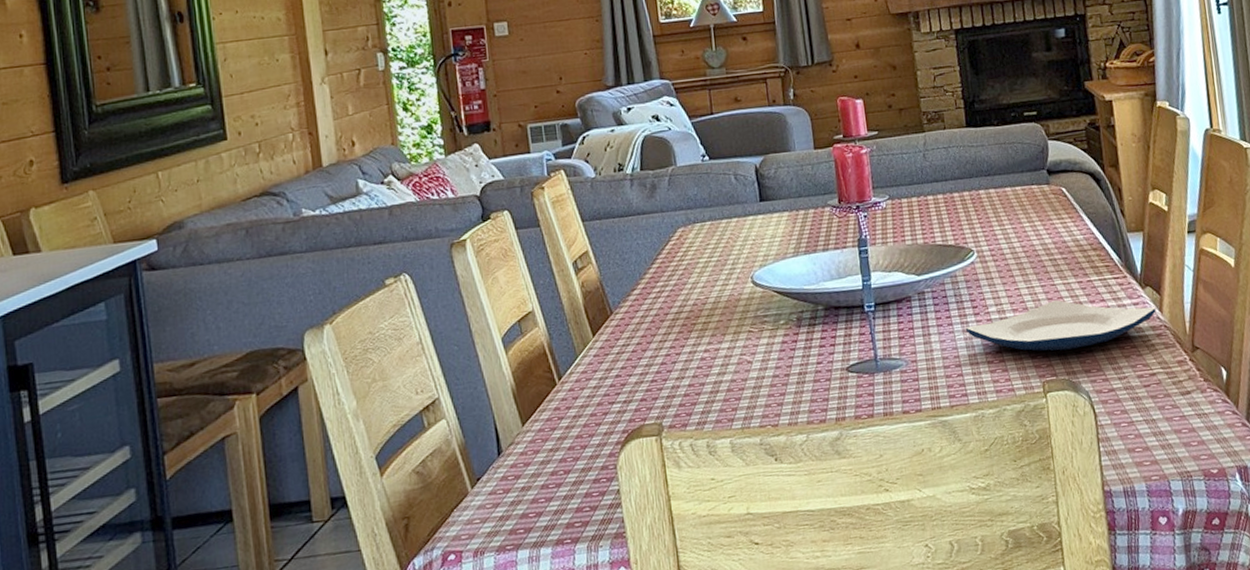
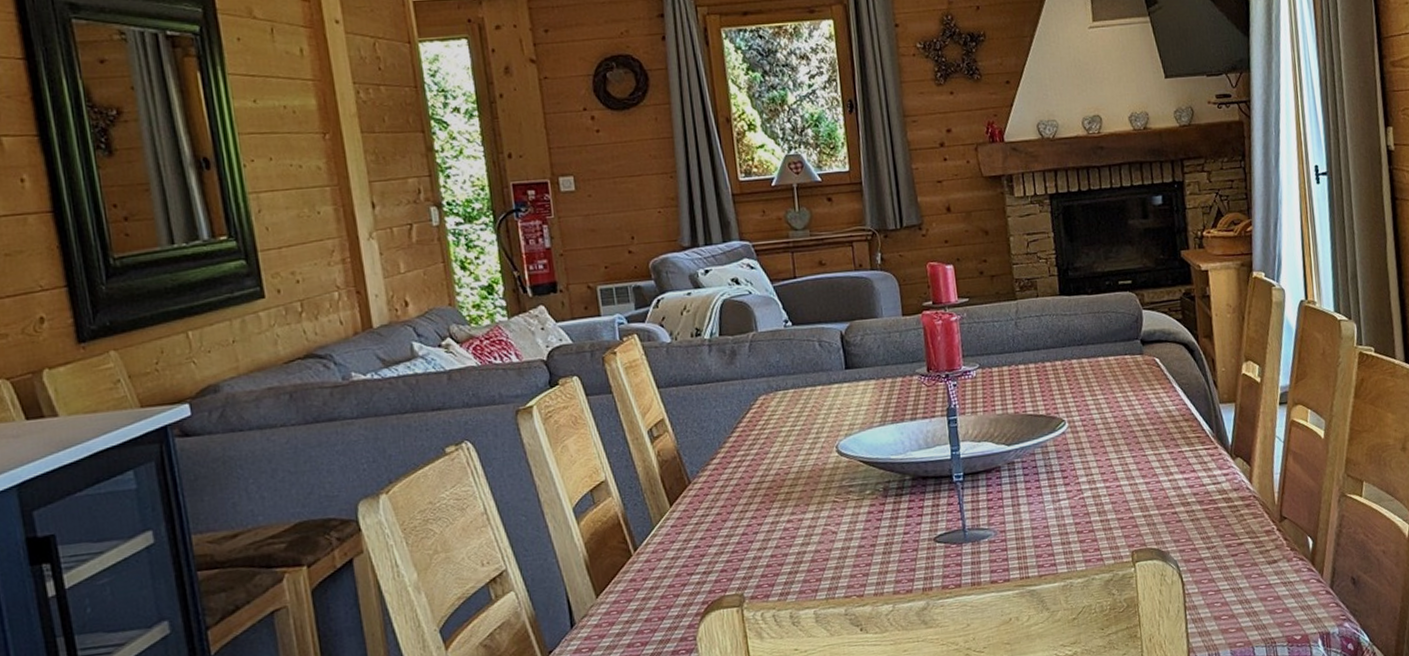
plate: present [965,300,1156,351] -> none [1055,470,1246,521]

